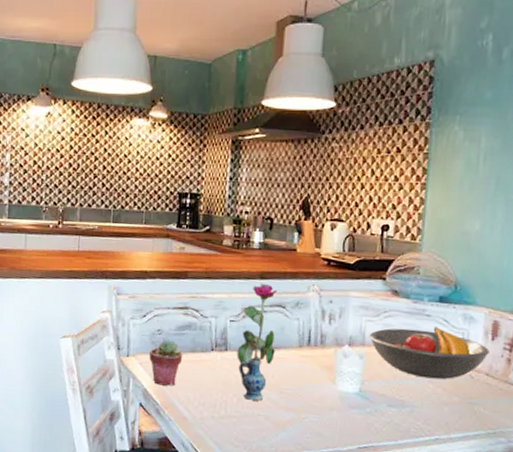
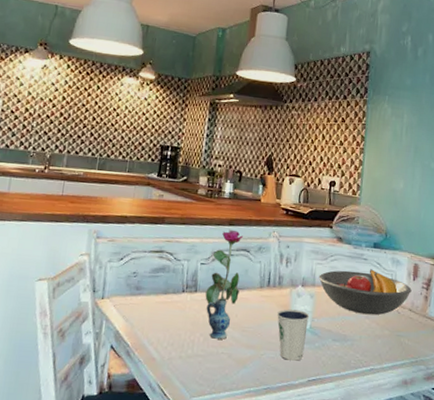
potted succulent: present [149,339,183,386] -> none [123,282,156,327]
dixie cup: none [320,370,359,426] -> present [277,309,310,361]

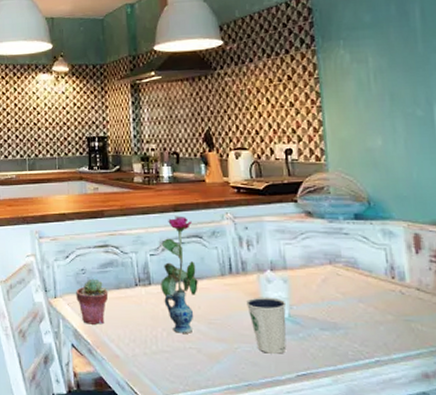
potted succulent: none [123,282,156,327] -> present [76,278,109,325]
fruit bowl: present [318,269,412,315] -> none [289,245,416,298]

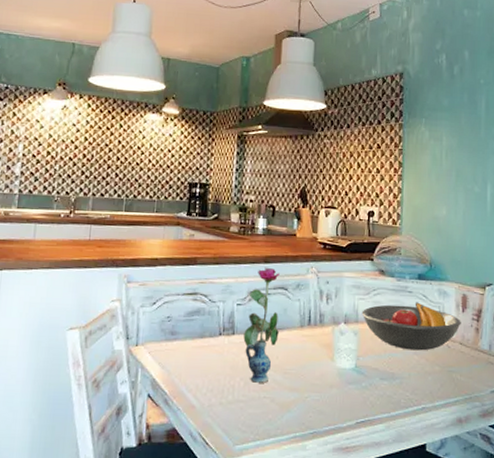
potted succulent: present [76,278,109,325] -> none [158,326,192,374]
dixie cup: present [246,297,287,354] -> none [320,348,355,402]
fruit bowl: none [289,245,416,298] -> present [361,302,461,351]

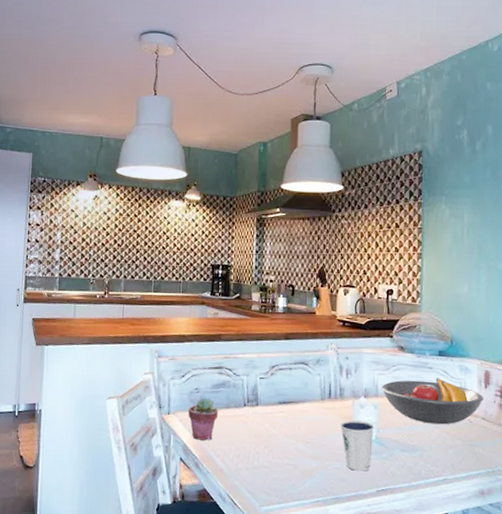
potted succulent: none [158,326,192,374] -> present [188,397,219,441]
vase: present [243,267,280,383] -> none [267,343,300,451]
dixie cup: none [320,348,355,402] -> present [341,420,375,471]

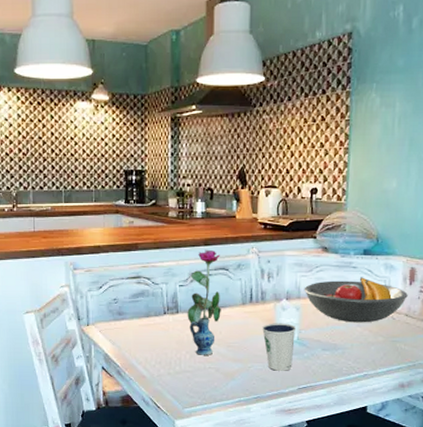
potted succulent: present [188,397,219,441] -> none [108,307,139,349]
vase: none [267,343,300,451] -> present [187,249,221,355]

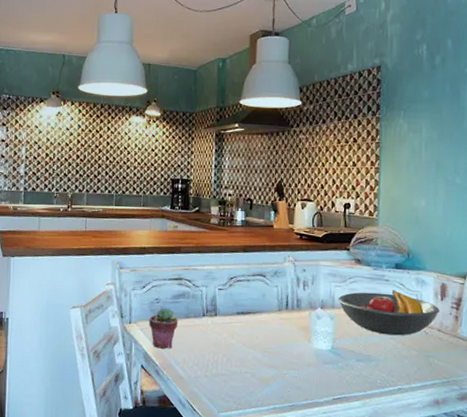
potted succulent: none [108,307,139,349] -> present [149,307,179,349]
vase: present [187,249,221,355] -> none [225,255,258,360]
dixie cup: present [262,323,297,371] -> none [297,330,331,380]

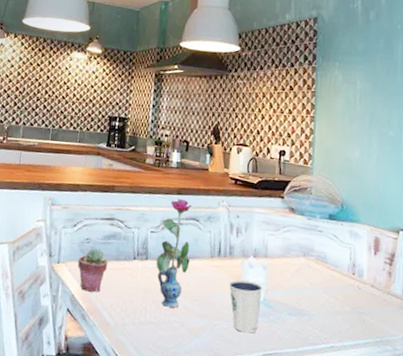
vase: none [225,255,258,360] -> present [156,198,192,308]
dixie cup: none [297,330,331,380] -> present [229,280,263,333]
fruit bowl: present [338,290,440,336] -> none [271,241,373,290]

